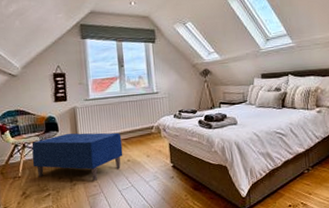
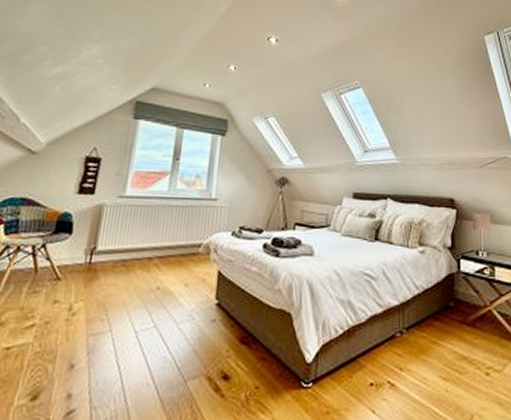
bench: present [32,132,123,181] -> none [22,238,156,312]

